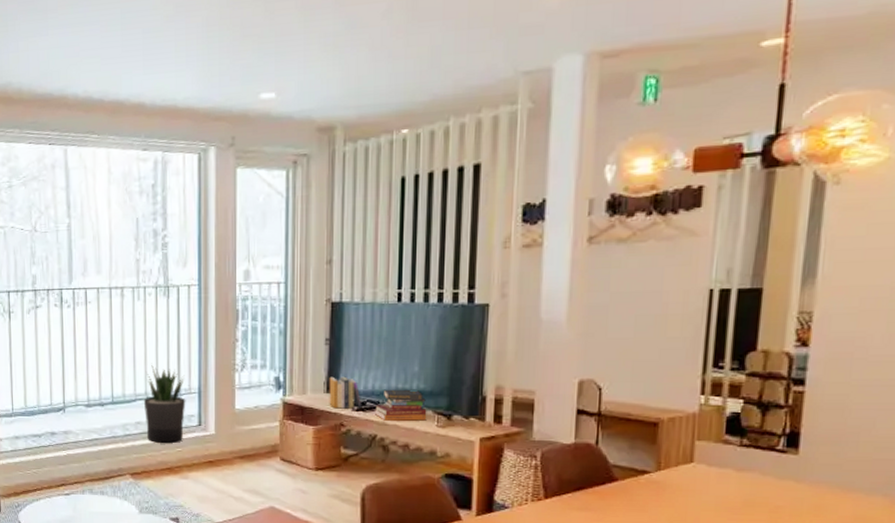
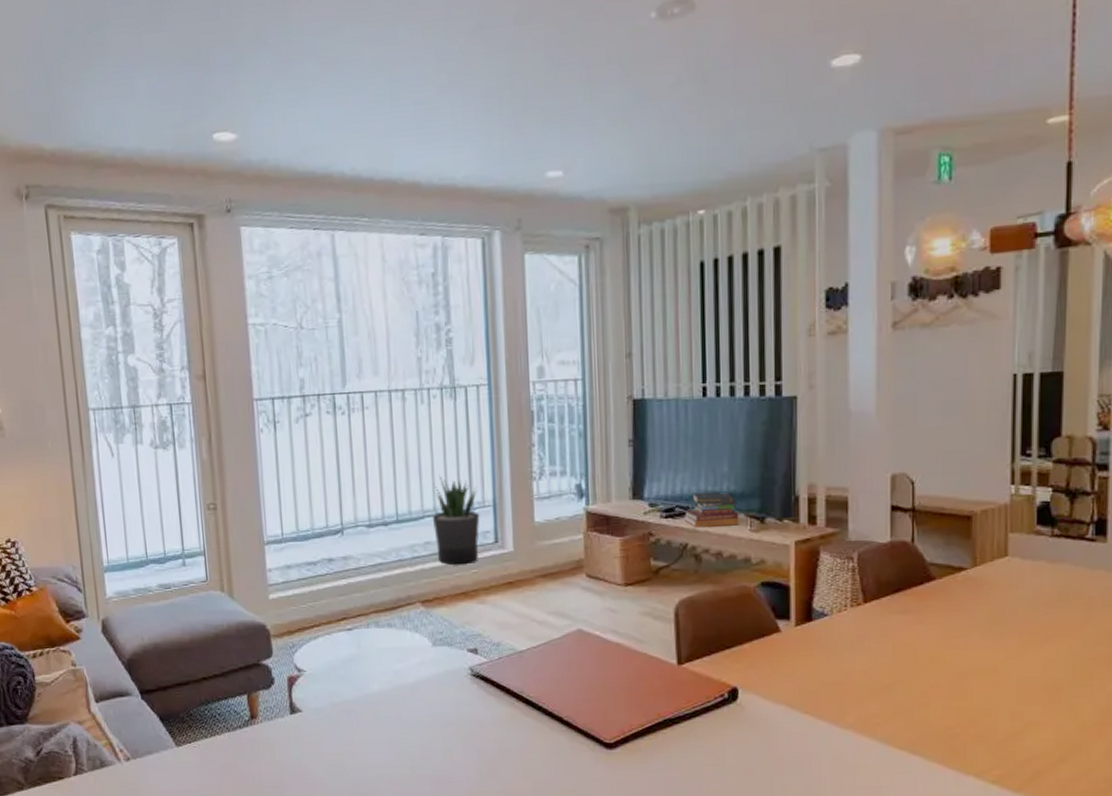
books: present [329,376,362,409] -> none [634,480,671,517]

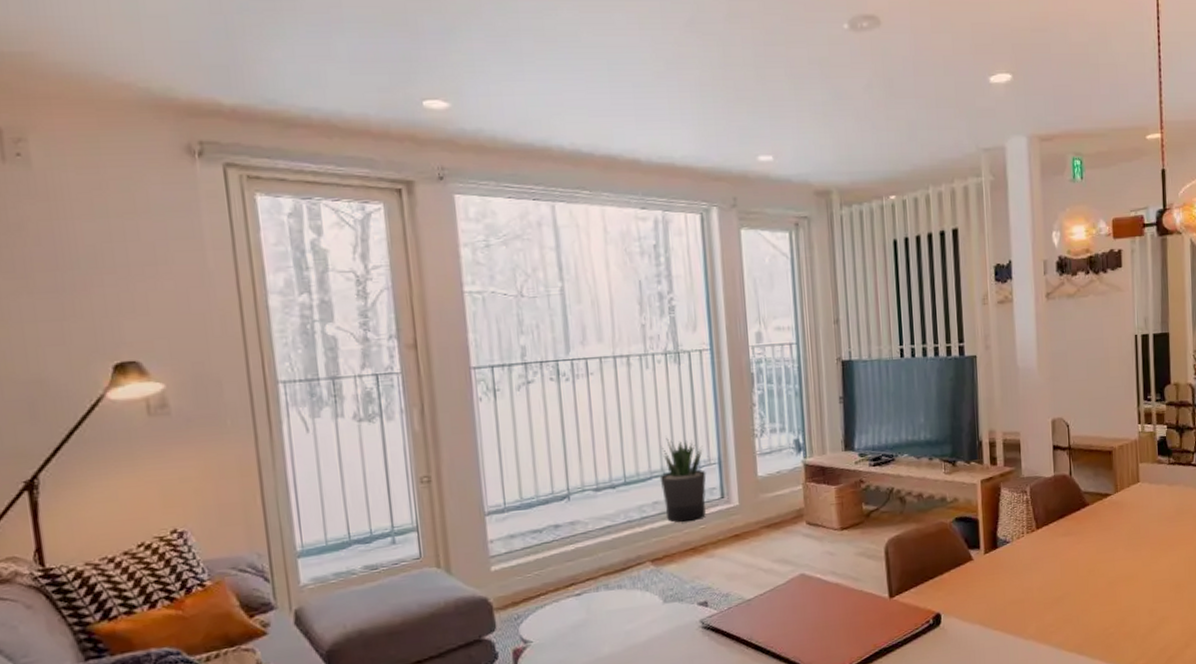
books: present [685,492,739,527] -> none [890,440,935,473]

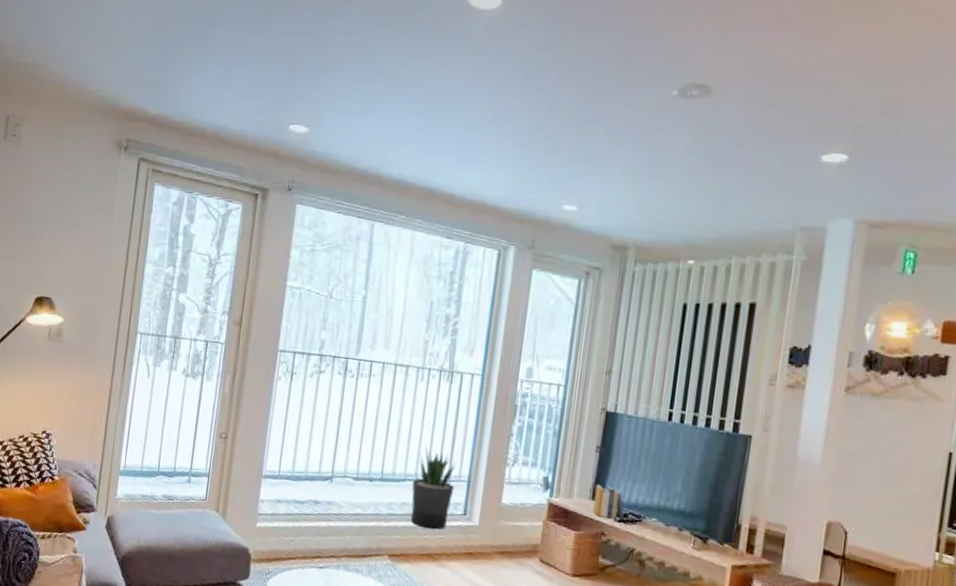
books: none [846,433,879,466] -> present [593,484,625,521]

